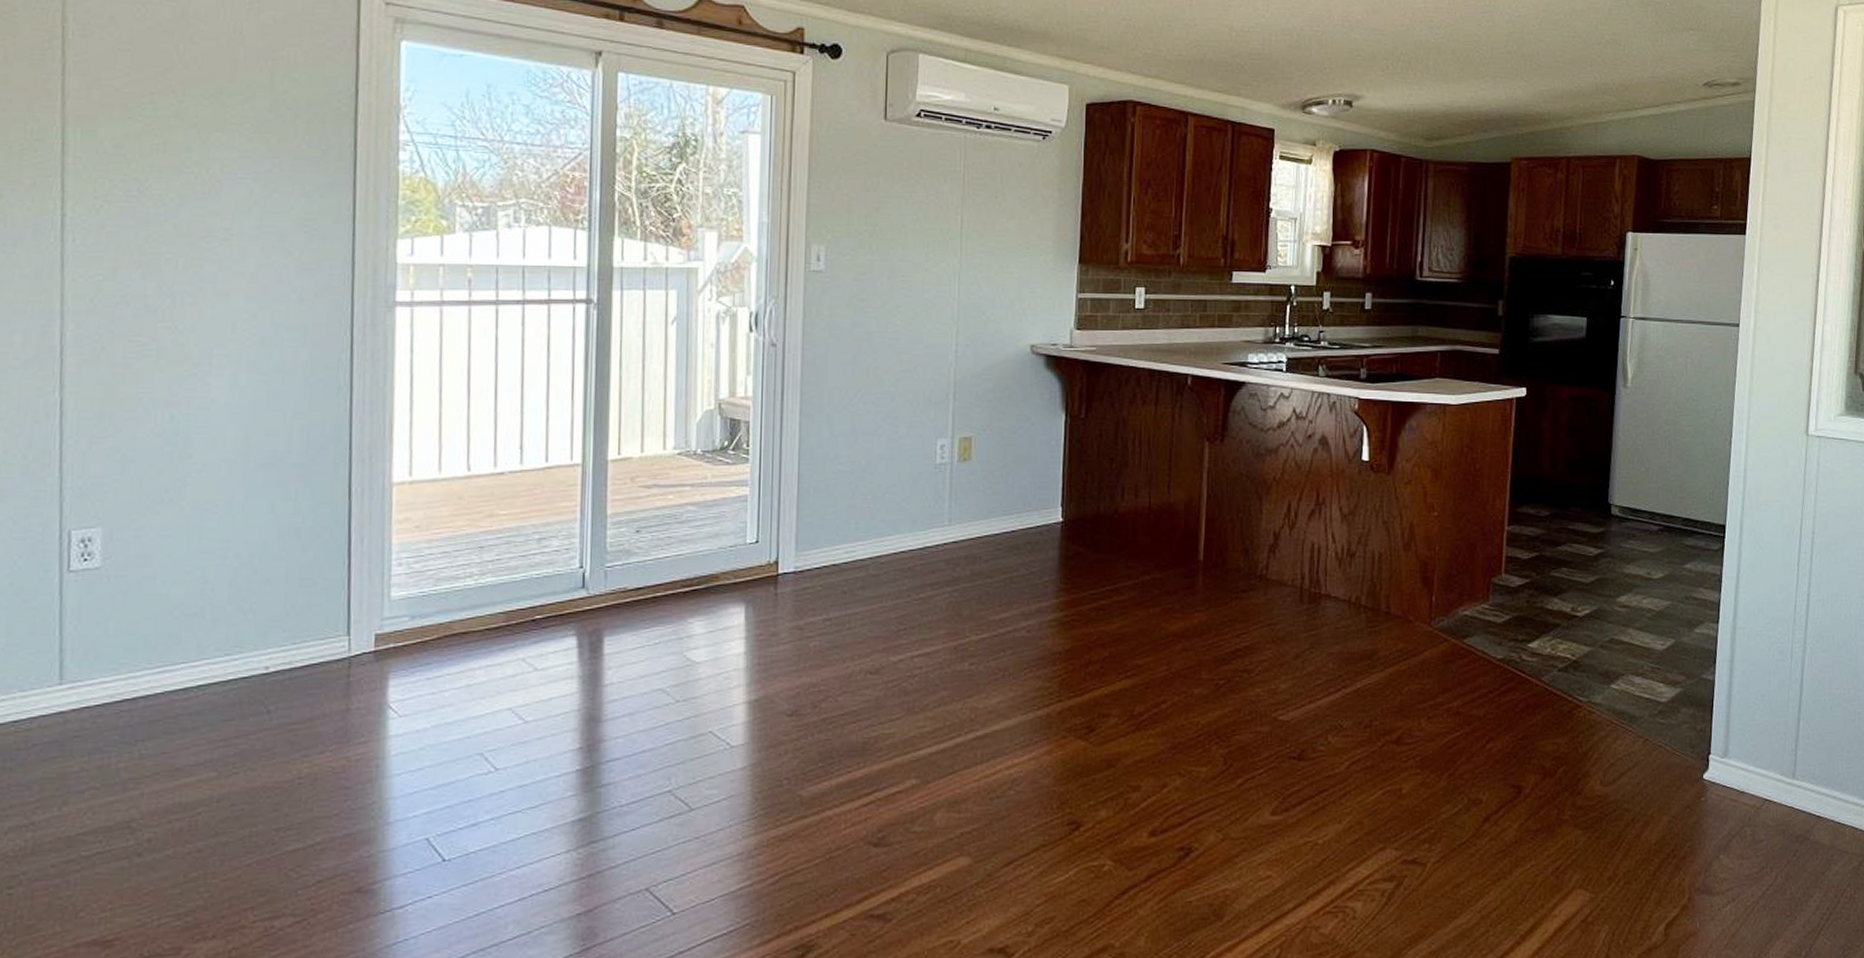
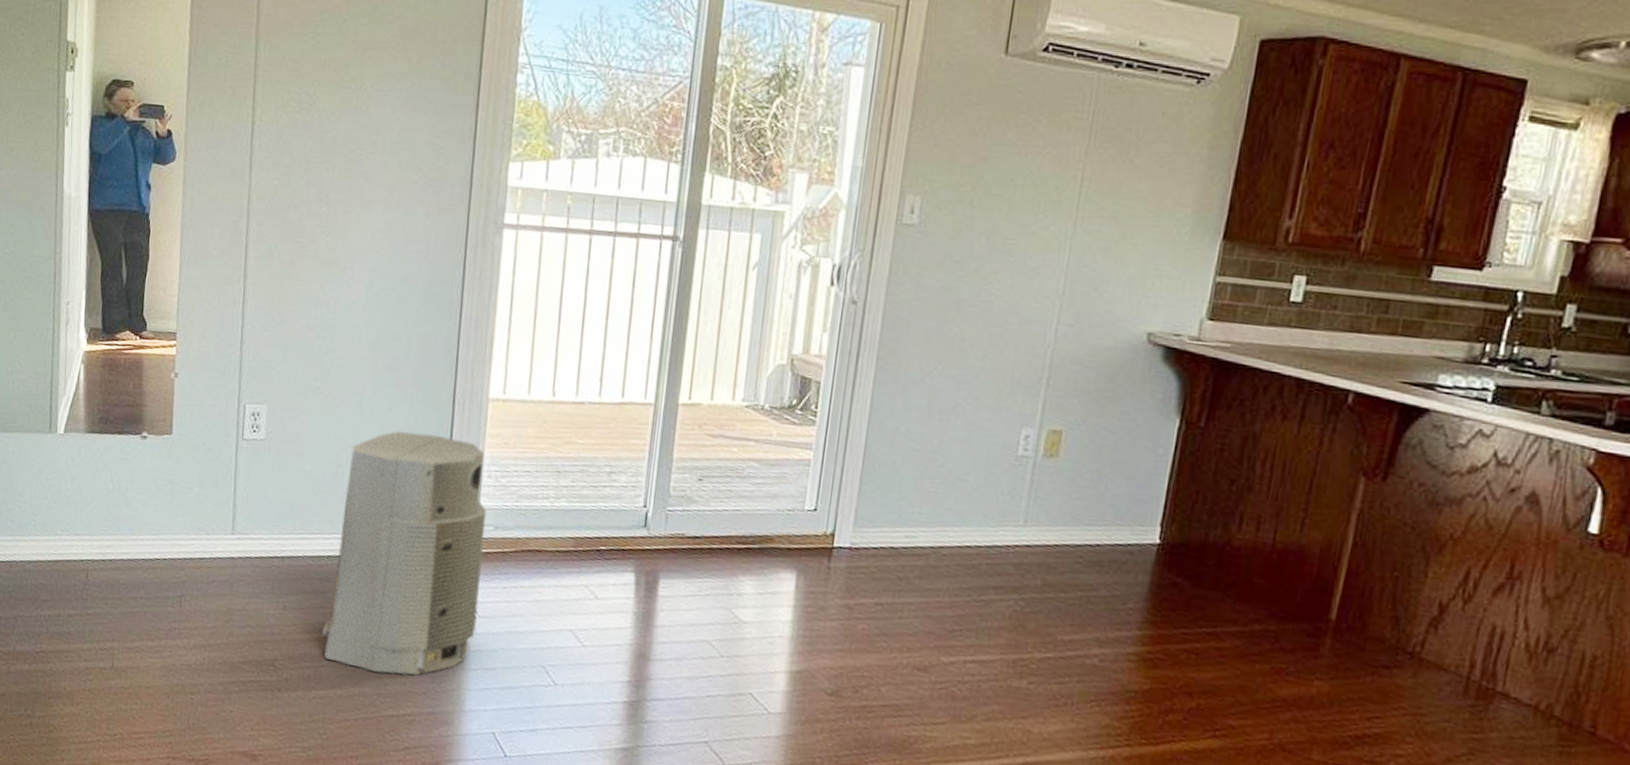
air purifier: none [196,531,400,806] -> present [322,431,486,675]

